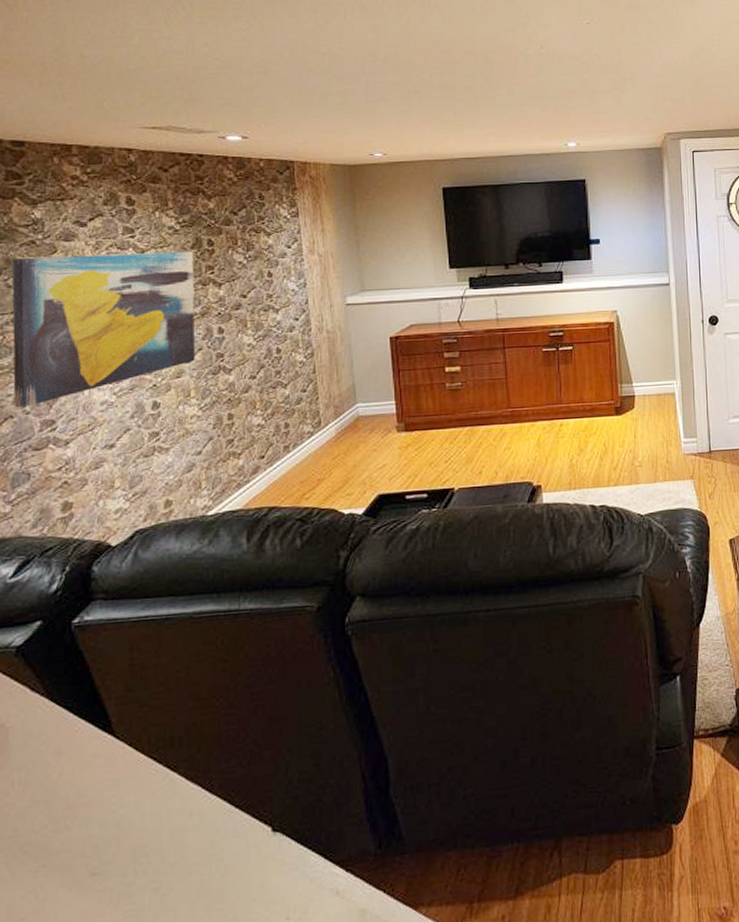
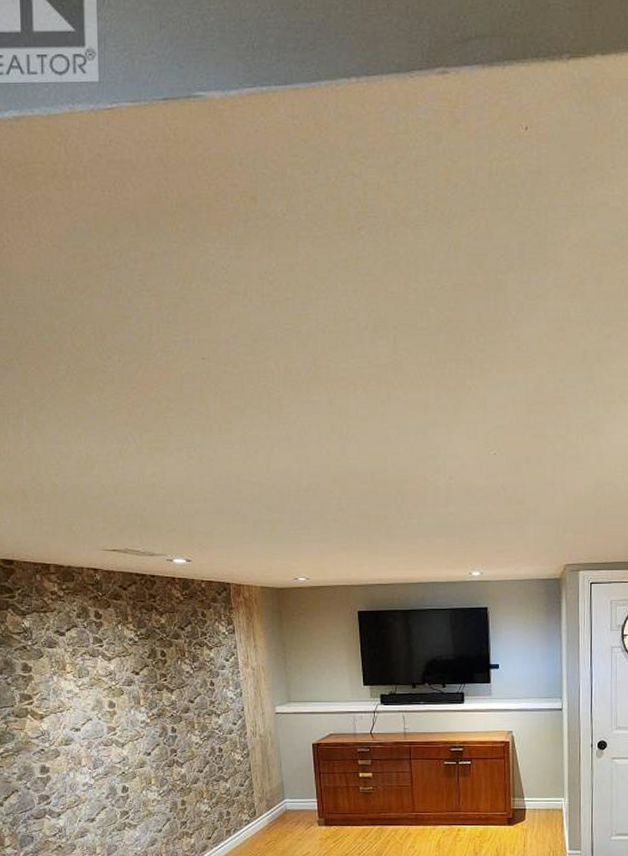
wall art: present [11,252,196,408] -> none [9,660,154,784]

